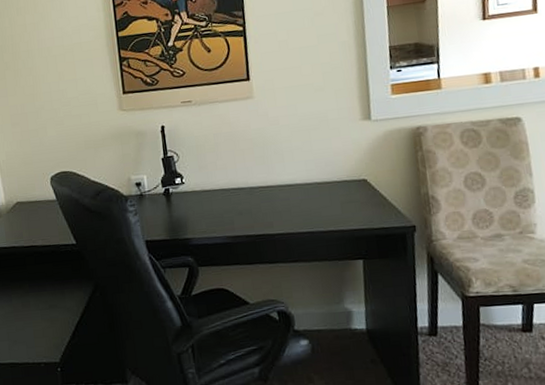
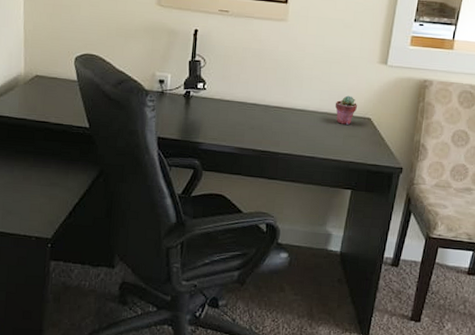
potted succulent: none [324,160,349,192] -> present [335,95,358,125]

